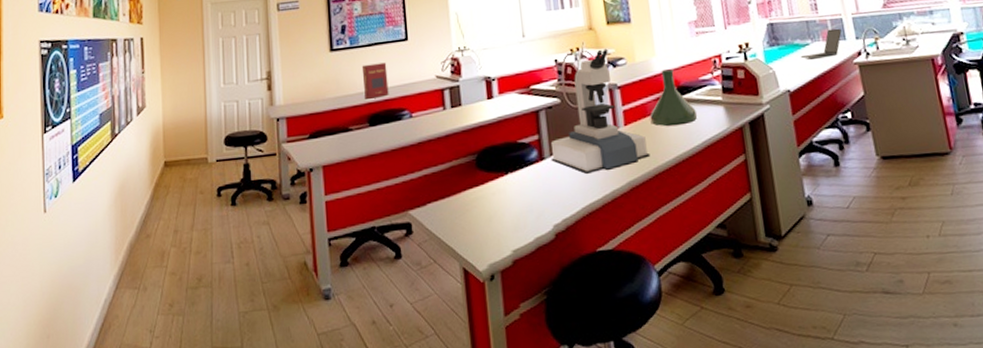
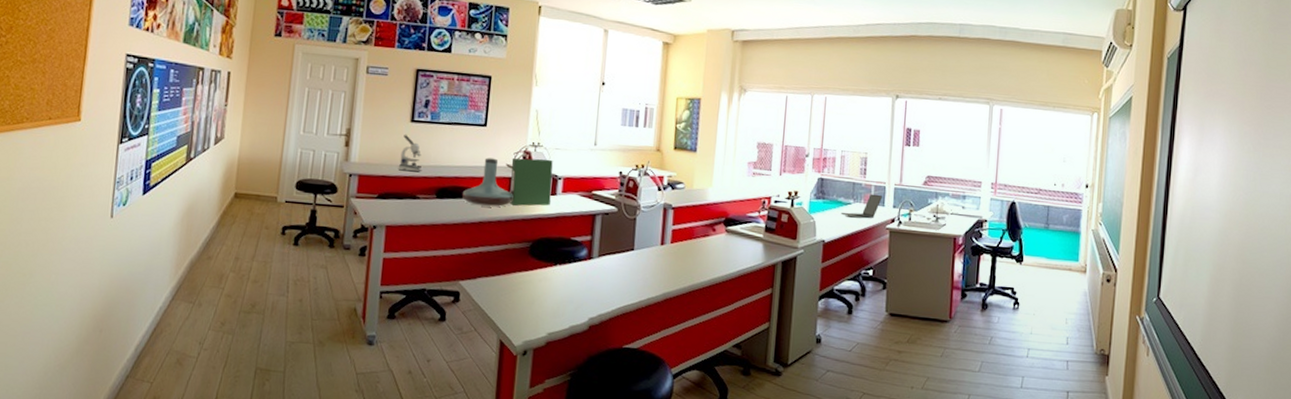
microscope: none [325,65,349,105] -> present [399,134,421,172]
book: present [361,62,389,99] -> none [436,141,463,174]
flask: none [395,72,449,126] -> present [461,157,513,207]
binder: none [440,61,489,118] -> present [510,158,553,206]
microscope: present [550,48,651,175] -> none [598,170,689,280]
flask: present [650,69,697,126] -> none [695,200,737,252]

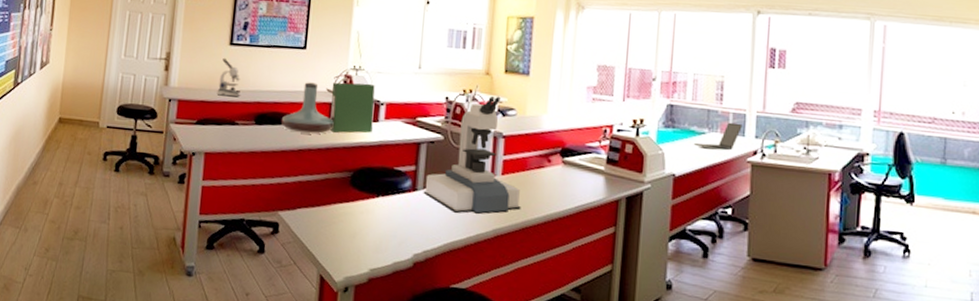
microscope: none [598,170,689,280] -> present [423,95,521,215]

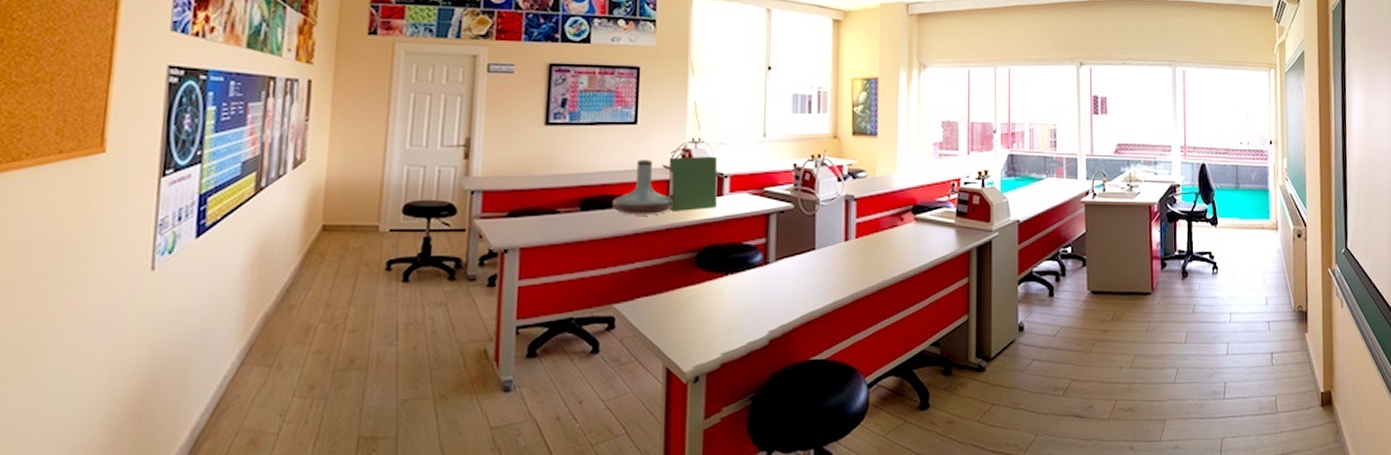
microscope: present [218,57,240,97] -> none [533,139,561,182]
microscope: present [423,95,521,215] -> none [775,159,877,283]
laptop: present [693,122,742,150] -> none [1034,167,1075,194]

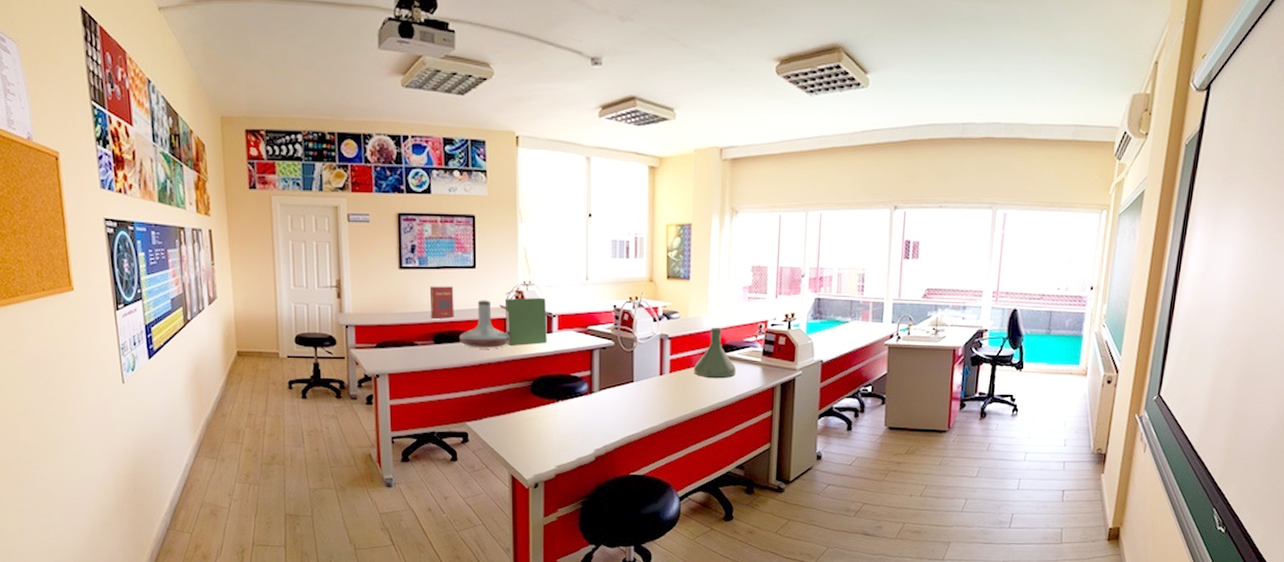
book: none [579,144,609,181] -> present [429,286,454,319]
flask: none [882,187,928,242] -> present [693,328,736,378]

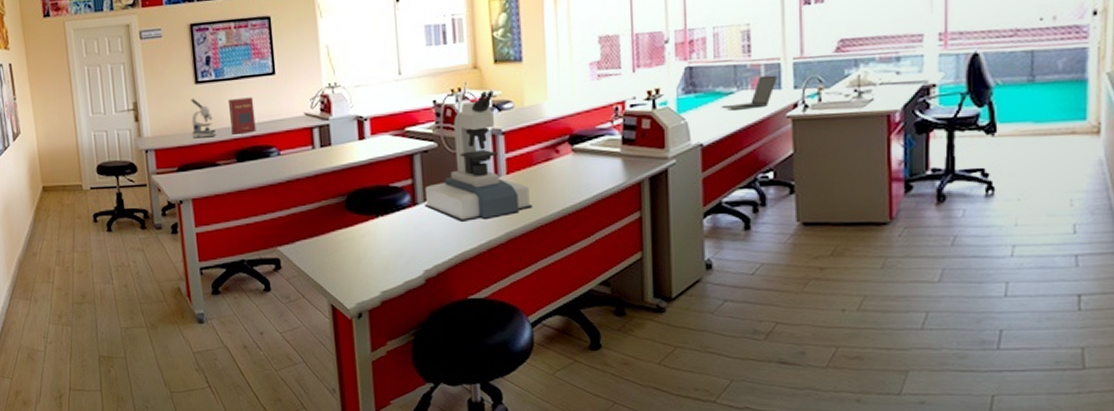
microscope: none [393,281,416,319] -> present [191,97,216,139]
flask: present [459,300,510,349] -> none [262,108,318,164]
binder: present [504,297,547,346] -> none [309,99,360,158]
microscope: none [599,301,689,411] -> present [424,90,533,223]
flask: present [693,328,736,378] -> none [536,115,589,177]
laptop: none [838,310,881,336] -> present [721,75,777,110]

